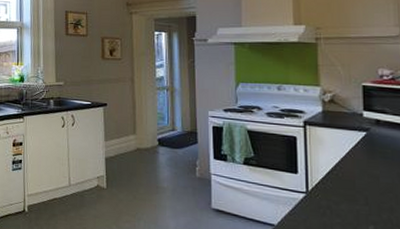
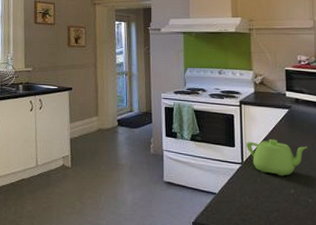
teapot: none [311,166,392,210] -> present [245,139,308,177]

